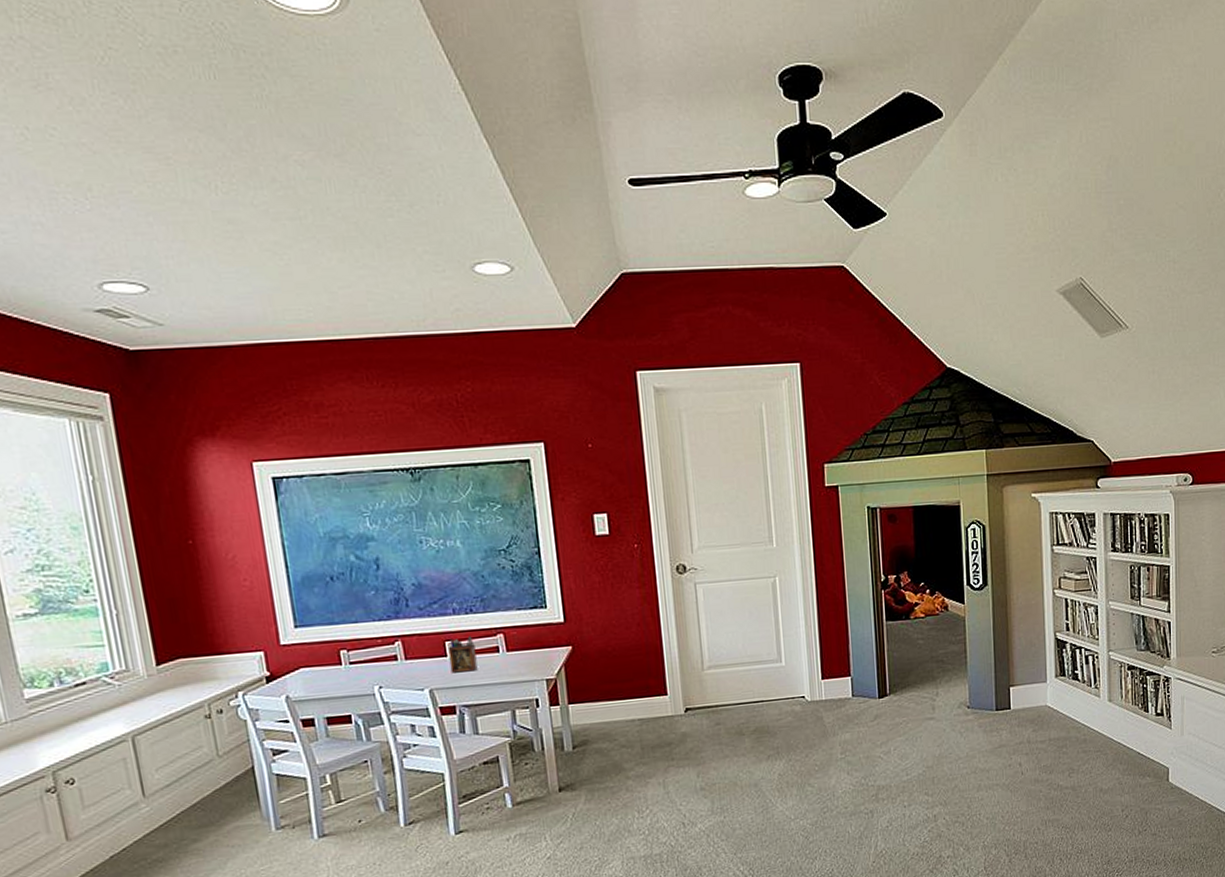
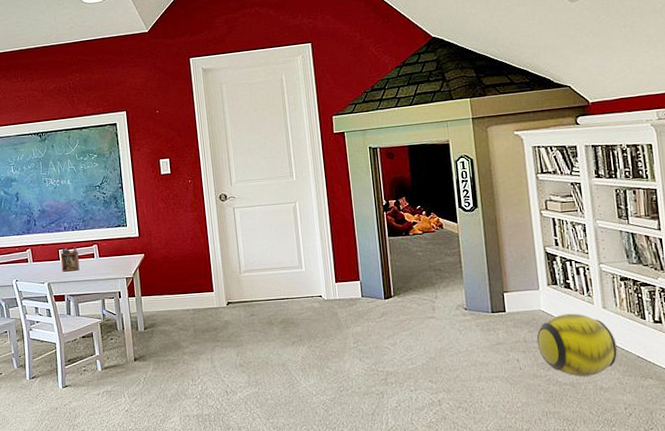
ball: none [1040,707,1120,779] -> present [536,313,618,377]

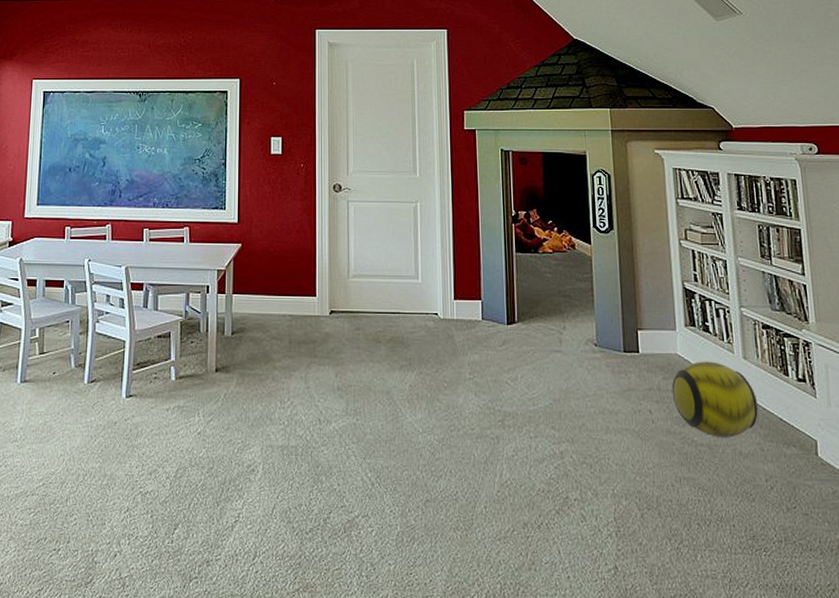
desk organizer: present [60,245,80,272] -> none [144,225,166,256]

